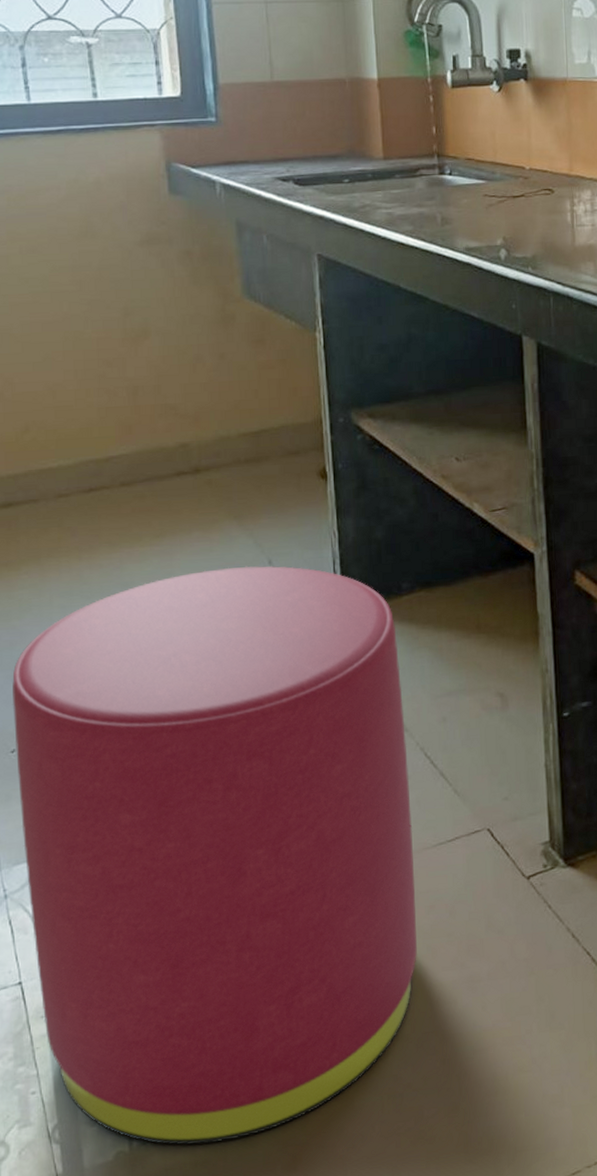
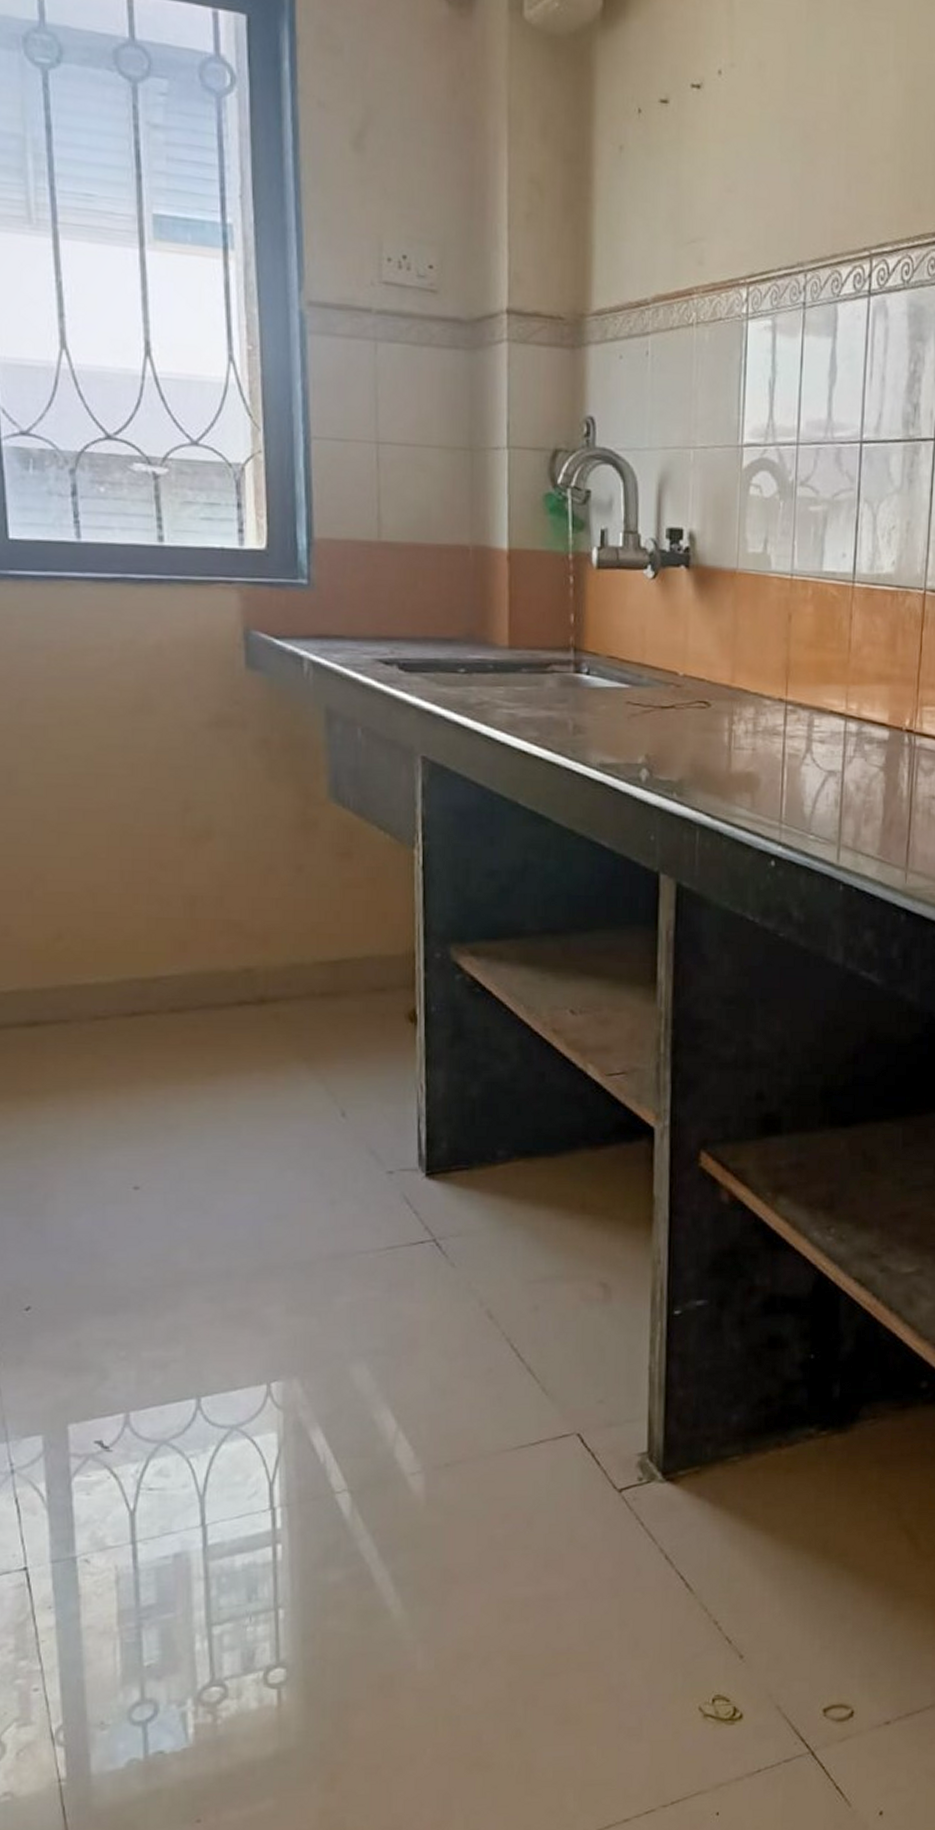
stool: present [12,566,418,1146] -> none [28,1116,492,1757]

